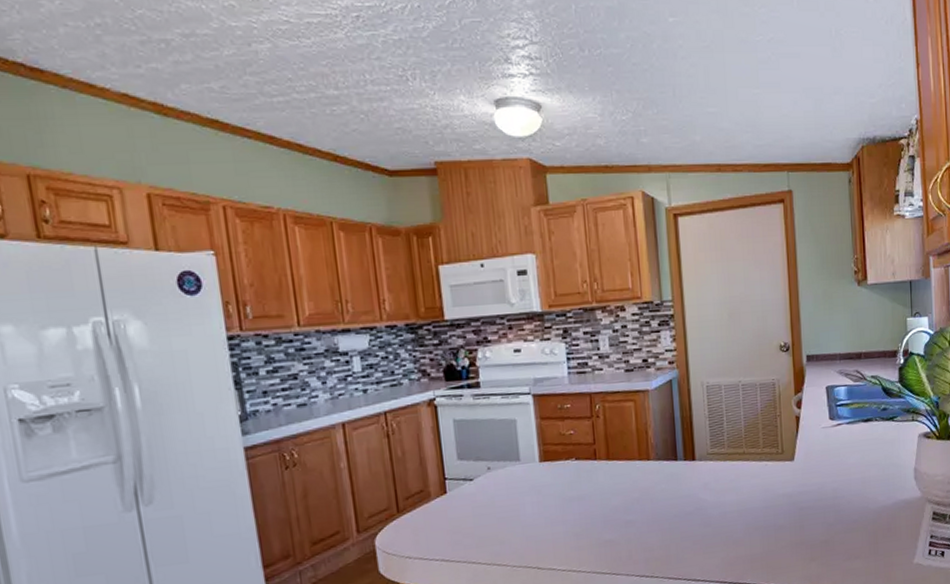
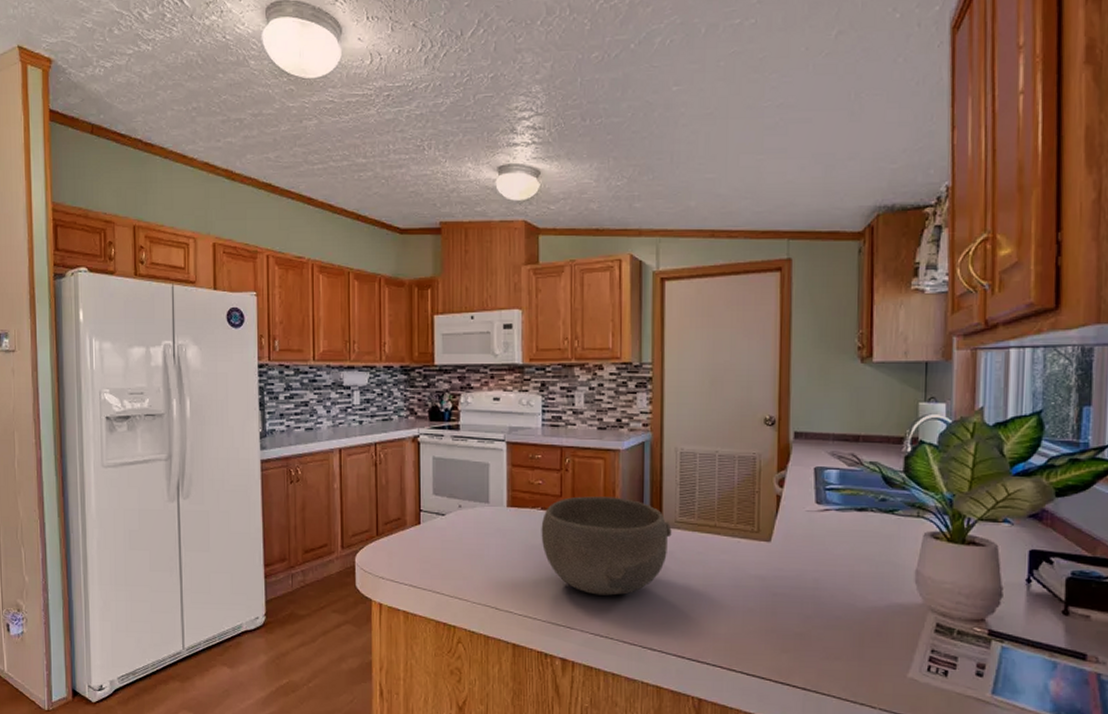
bowl: none [577,437,705,538] -> present [541,496,672,596]

